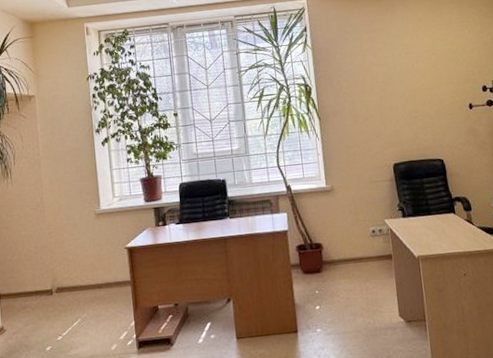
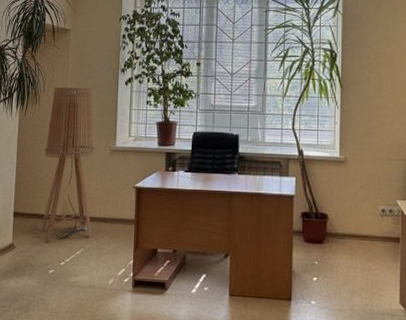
floor lamp: none [24,154,88,320] -> present [40,88,95,243]

